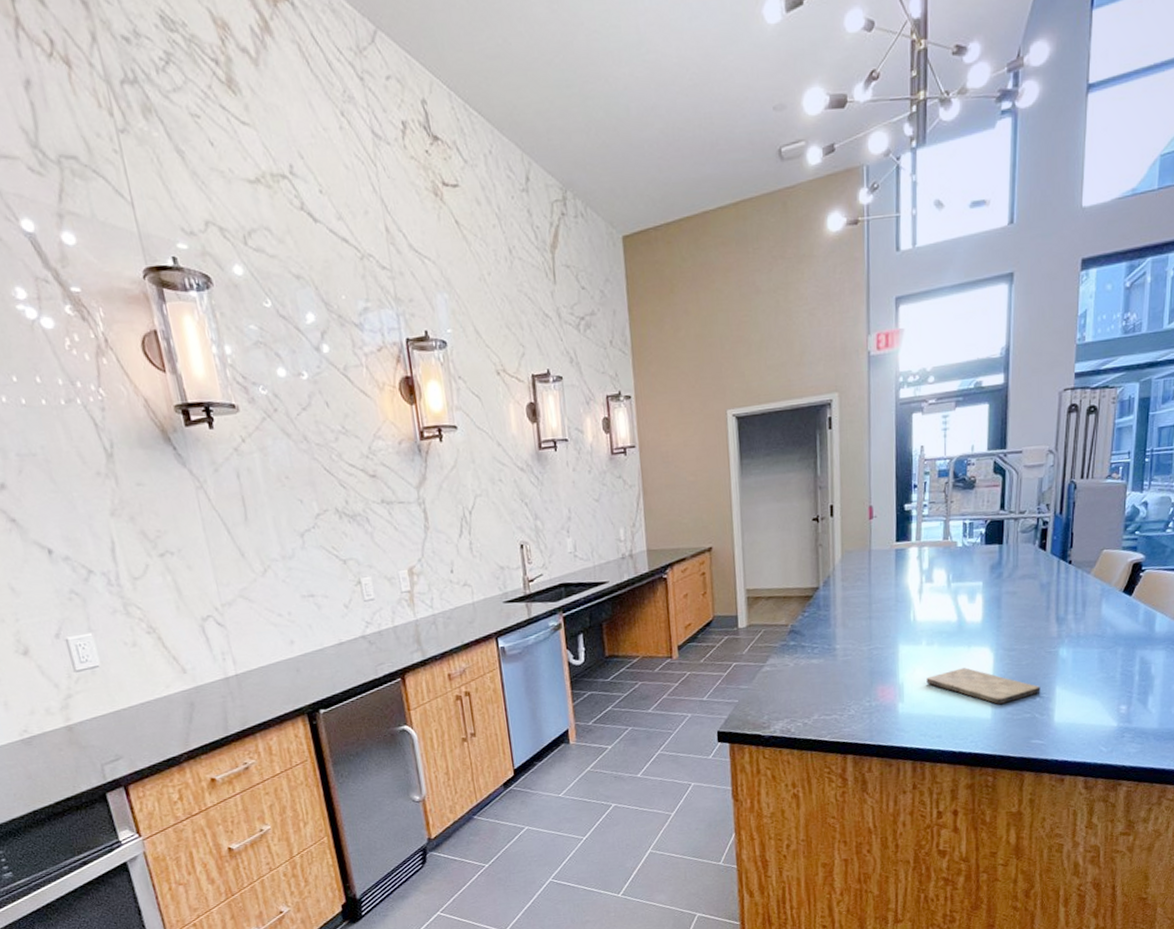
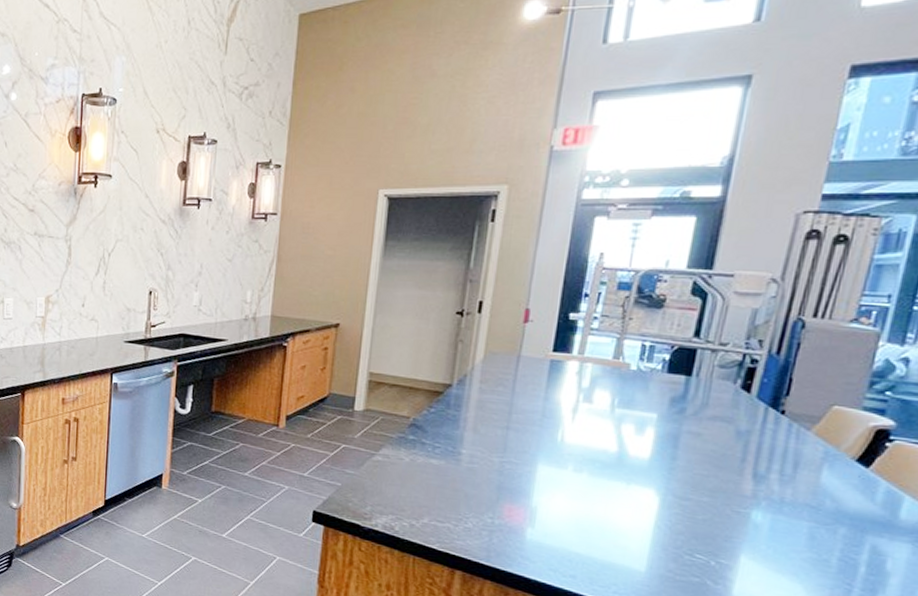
cutting board: present [926,668,1041,704] -> none [566,506,719,559]

